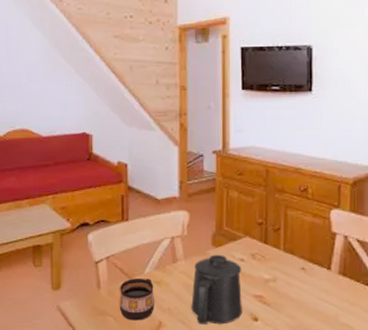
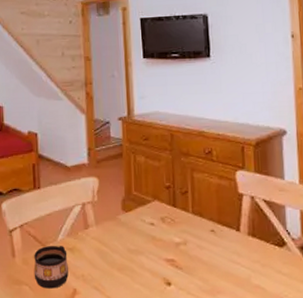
mug: present [191,254,242,325] -> none [104,219,155,290]

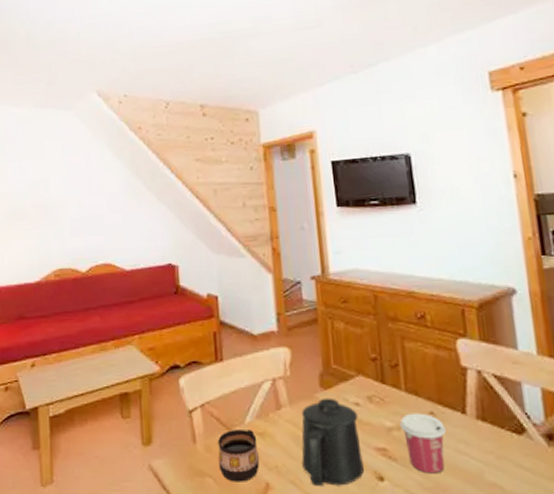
mug: none [104,219,155,290] -> present [301,397,364,486]
cup: none [186,231,223,279] -> present [400,413,446,474]

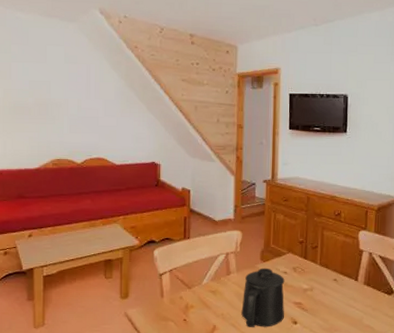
cup: present [218,428,259,482] -> none [179,288,210,325]
cup: present [400,413,446,474] -> none [313,279,343,320]

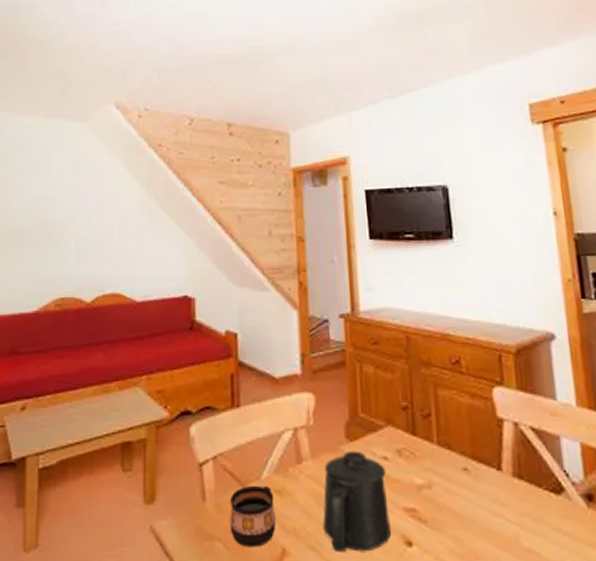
cup: none [179,288,210,325] -> present [230,485,275,547]

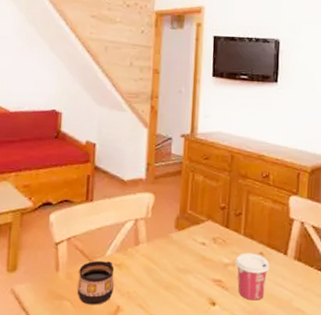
mug: present [323,450,391,552] -> none [150,237,203,309]
cup: none [431,469,480,538] -> present [235,253,270,301]

